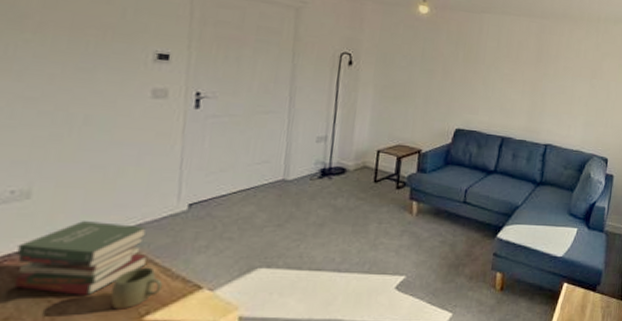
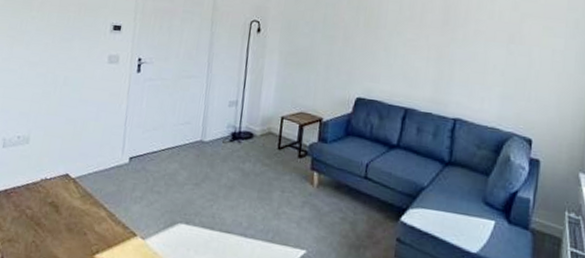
books: present [14,221,148,295] -> none [16,165,100,229]
mug: present [110,267,163,310] -> none [73,209,109,246]

